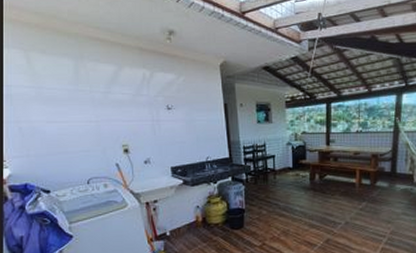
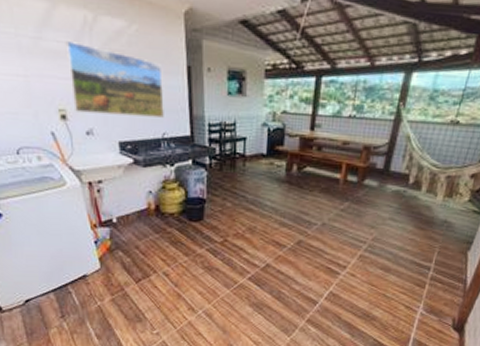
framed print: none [128,92,207,146] -> present [65,40,164,118]

